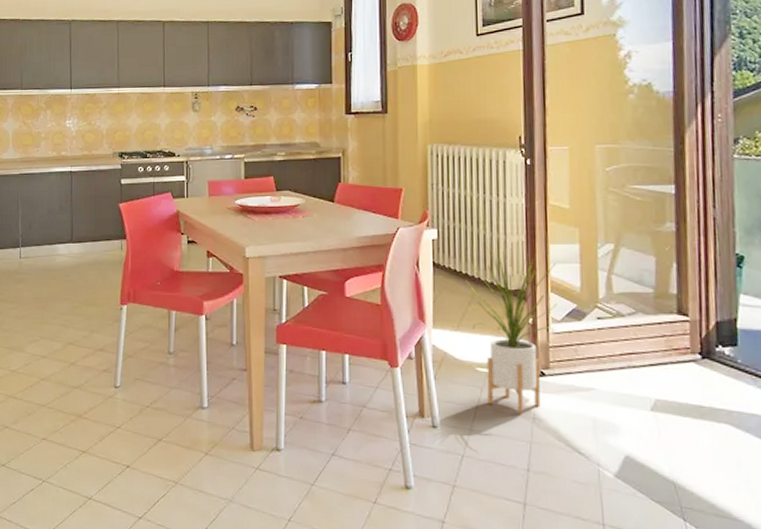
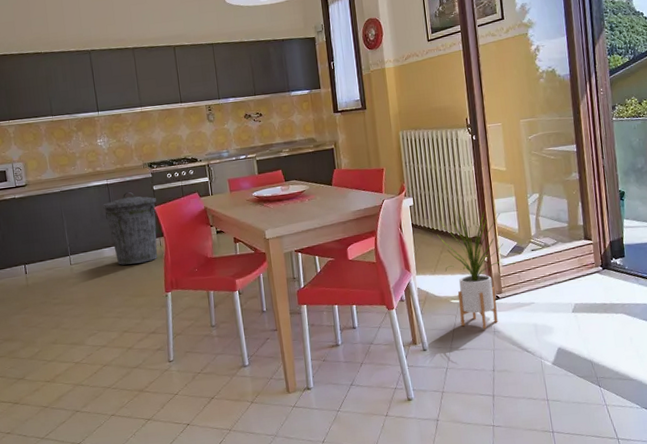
trash can: none [63,184,123,267] -> present [103,192,158,265]

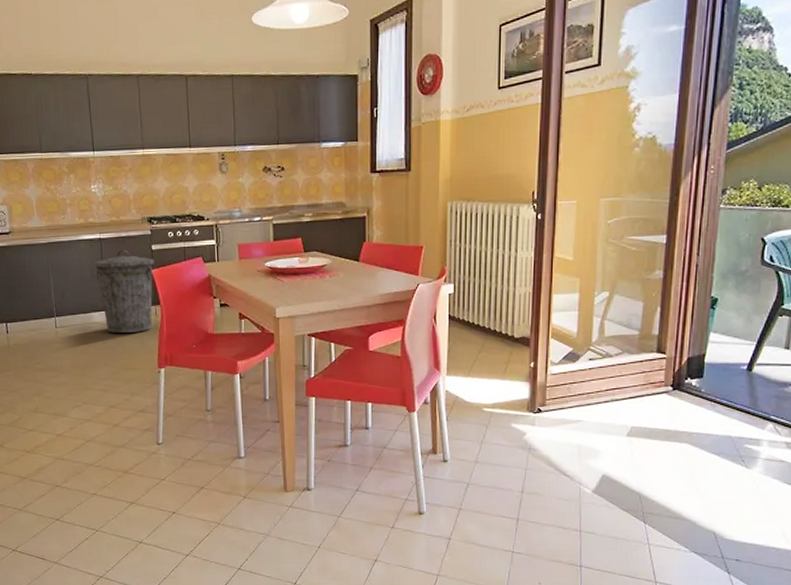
house plant: present [437,205,503,329] -> none [477,297,558,445]

